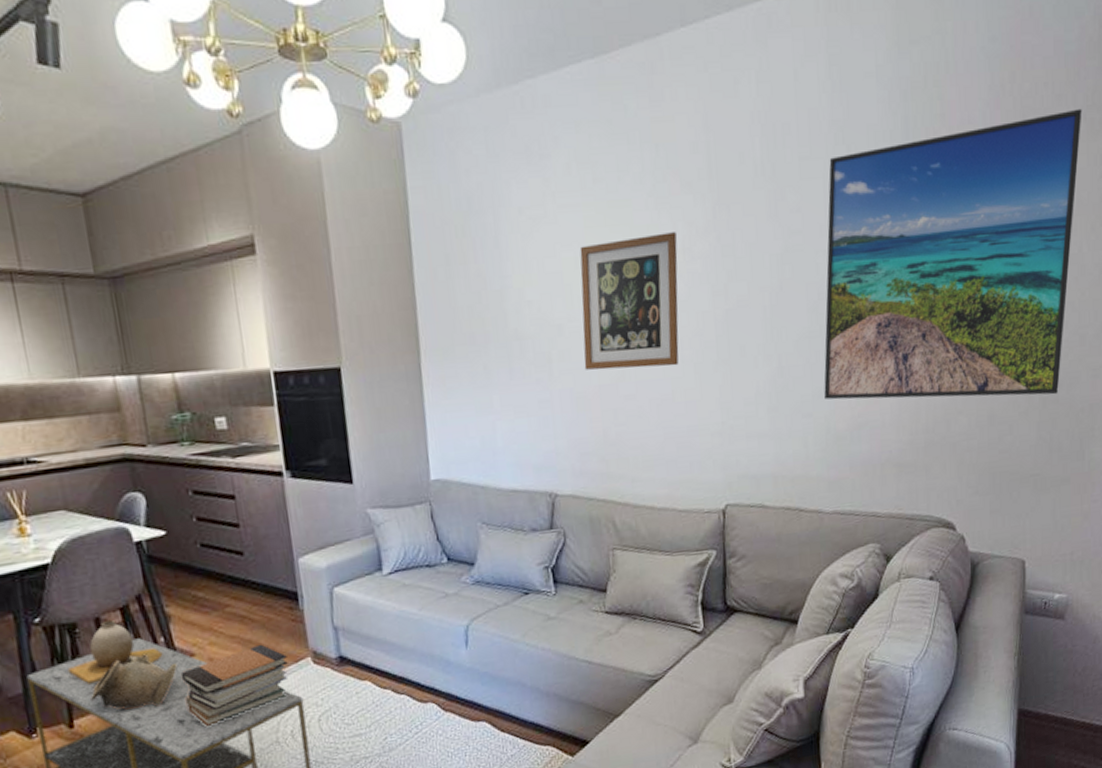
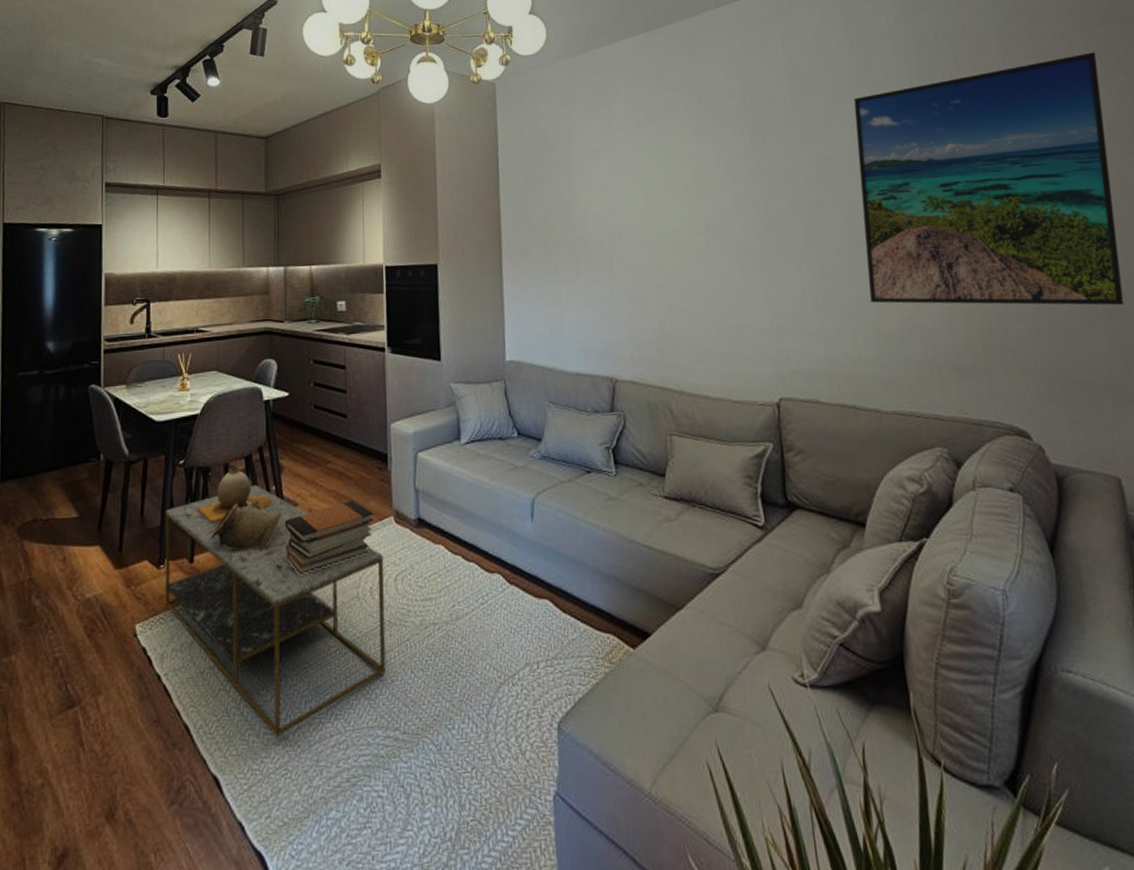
wall art: present [579,232,679,370] -> none [636,159,727,271]

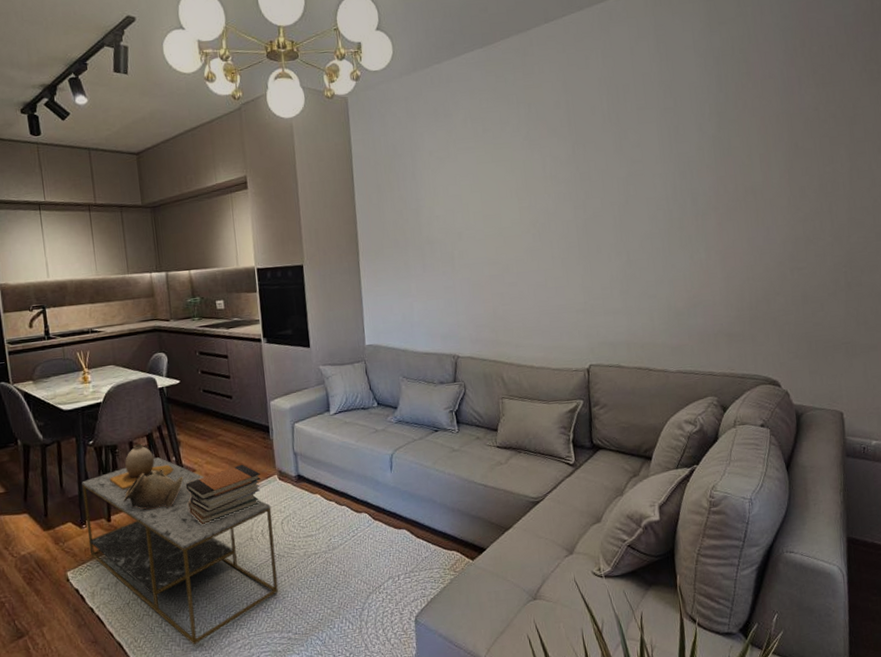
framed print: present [853,52,1124,306] -> none [660,63,863,285]

